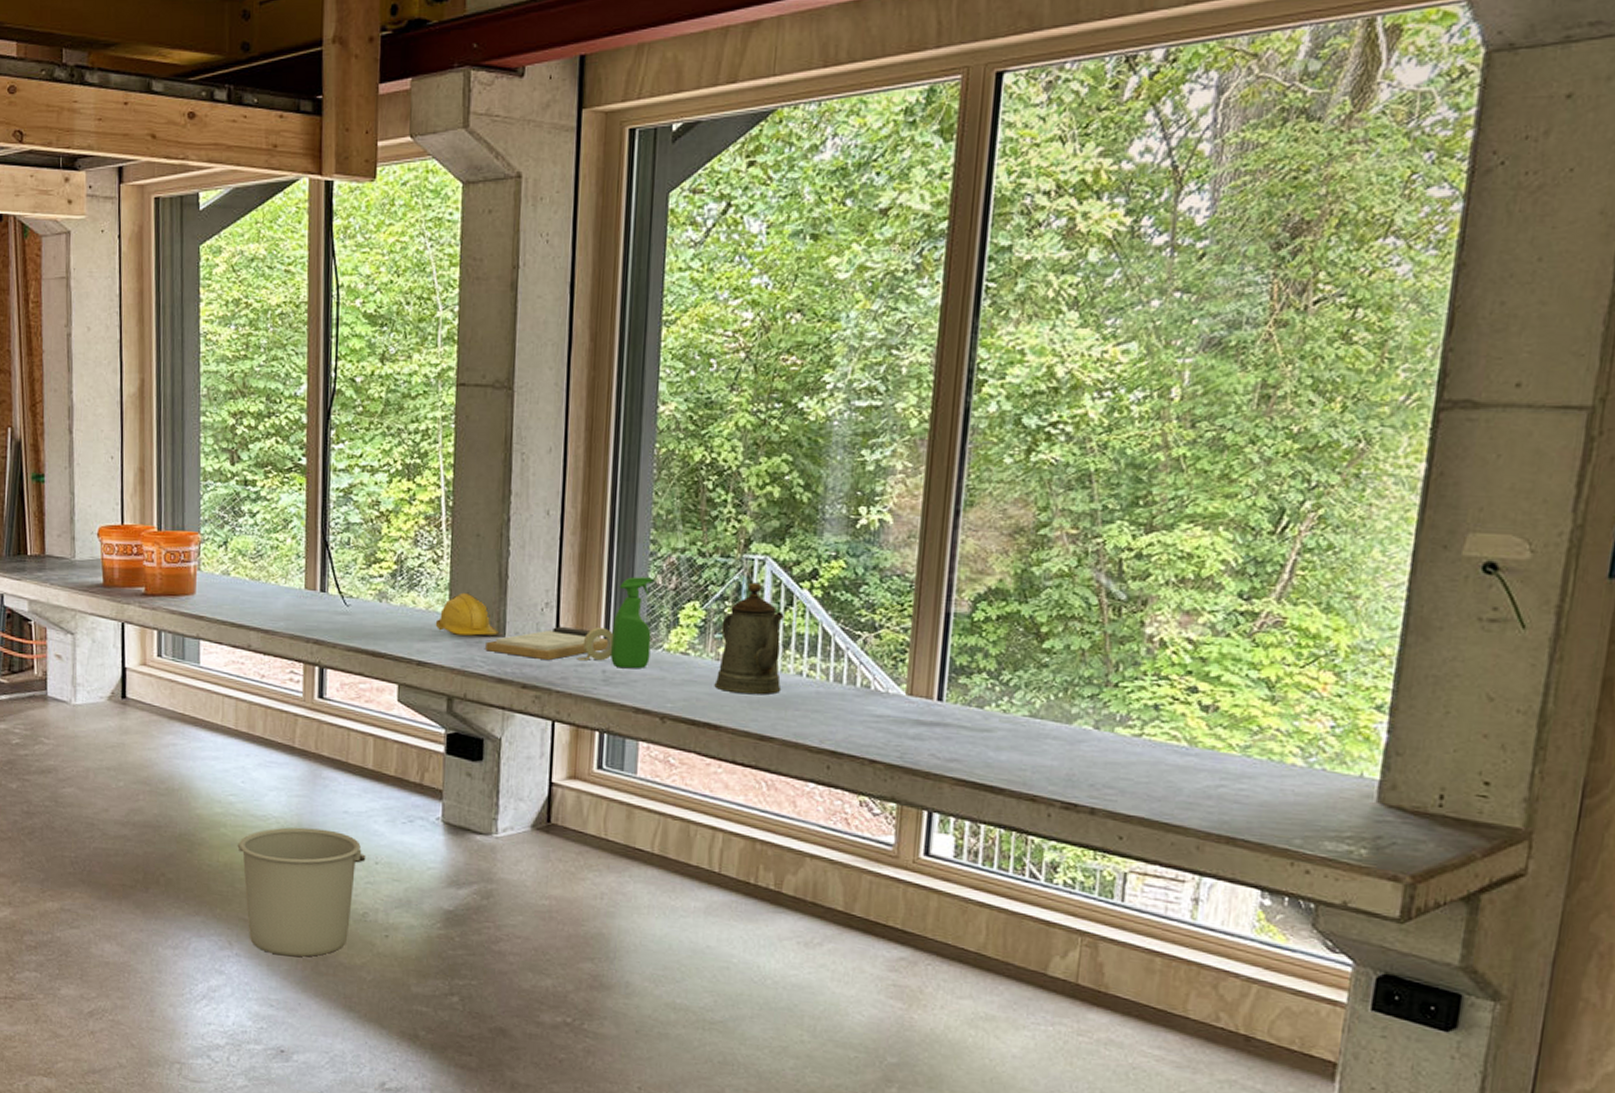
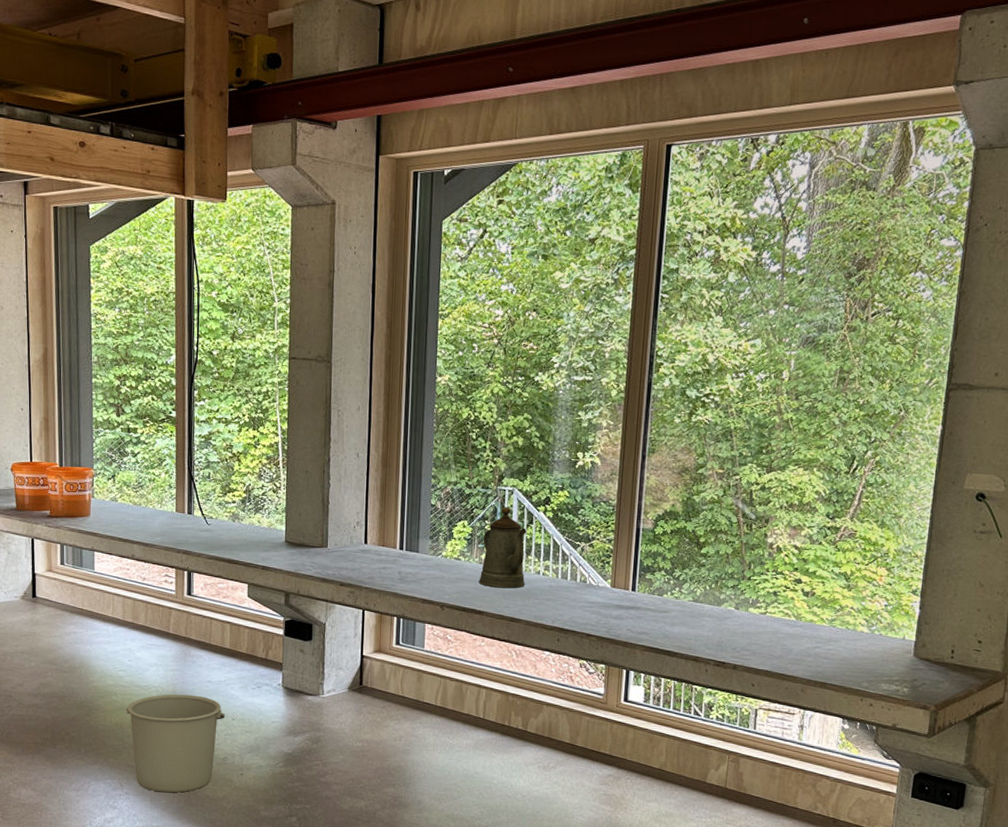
hard hat: present [435,592,498,637] -> none [275,514,322,548]
clipboard: present [485,626,609,661] -> none [313,539,403,565]
adhesive tape: present [577,628,614,661] -> none [380,540,407,565]
spray bottle: present [609,576,654,669] -> none [404,502,435,571]

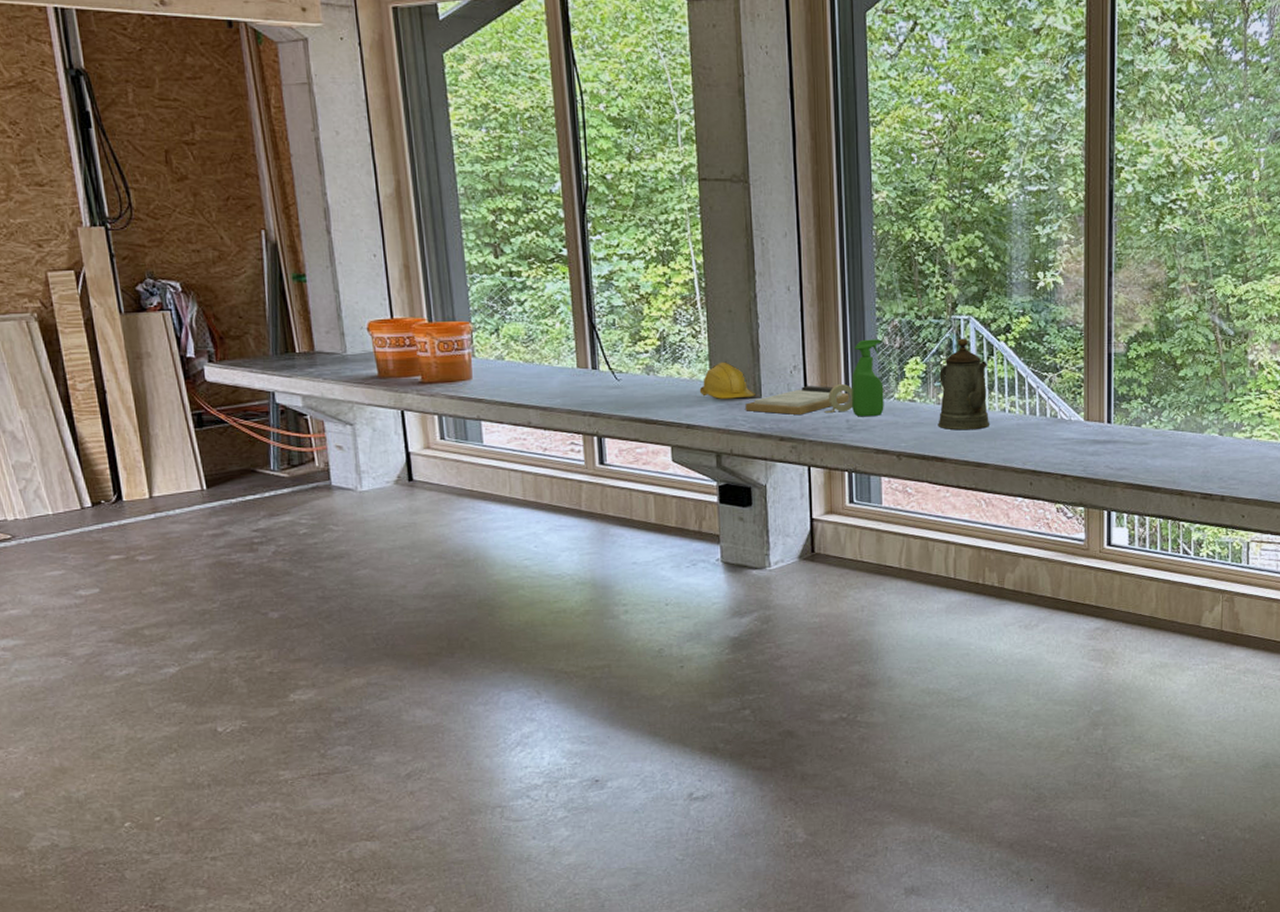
bucket: present [126,694,225,793] -> none [536,580,657,697]
hard hat: none [275,514,322,548] -> present [699,362,755,400]
clipboard: none [313,539,403,565] -> present [745,385,849,416]
adhesive tape: none [380,540,407,565] -> present [824,384,854,413]
spray bottle: none [404,502,435,571] -> present [851,339,884,417]

